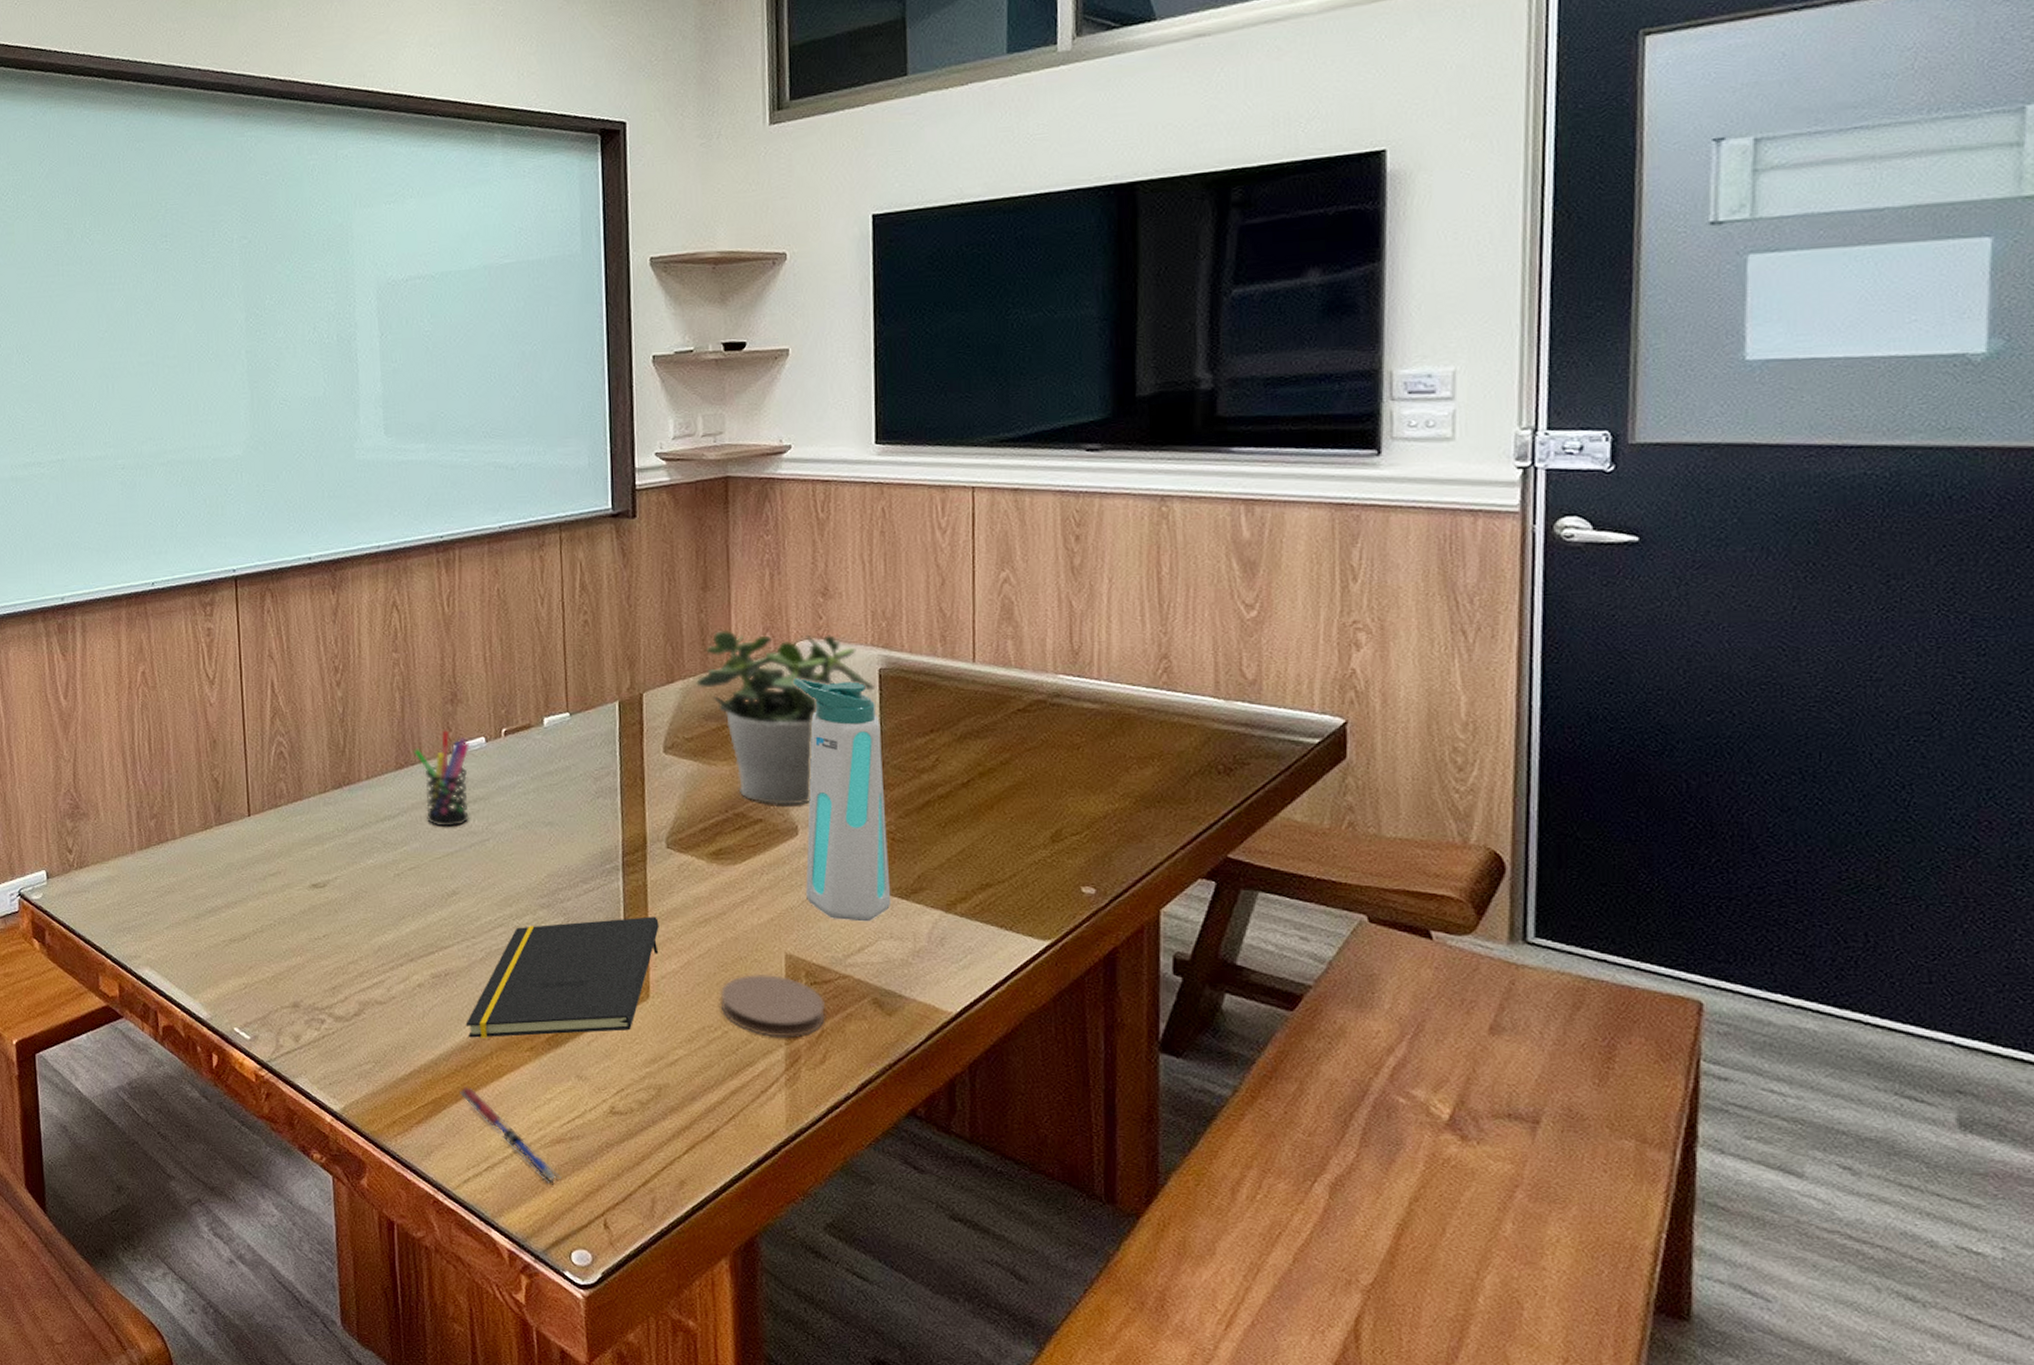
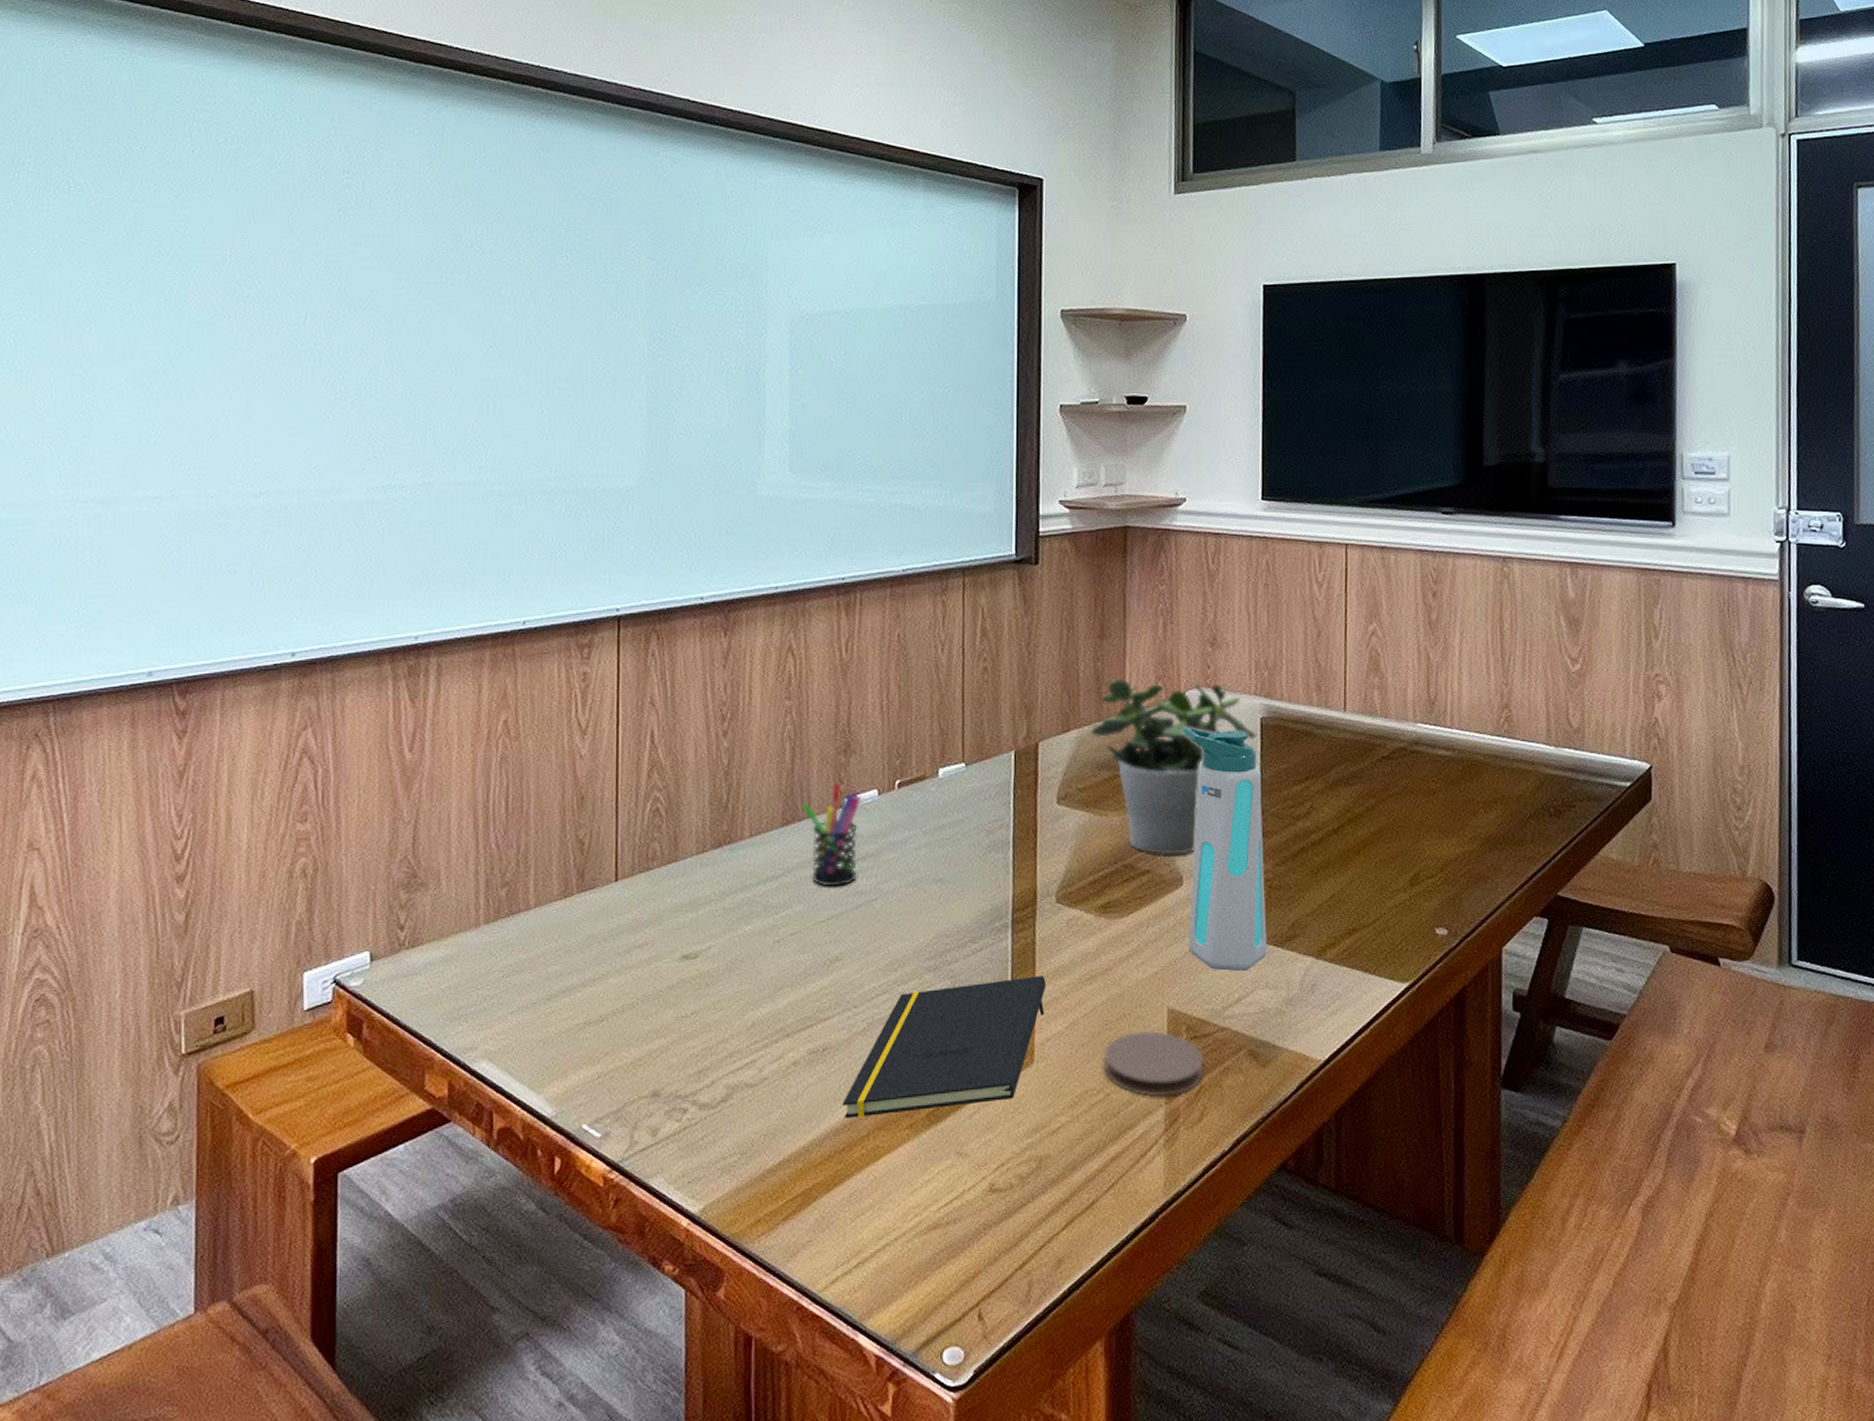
pen: present [460,1087,561,1184] -> none [832,1174,936,1276]

